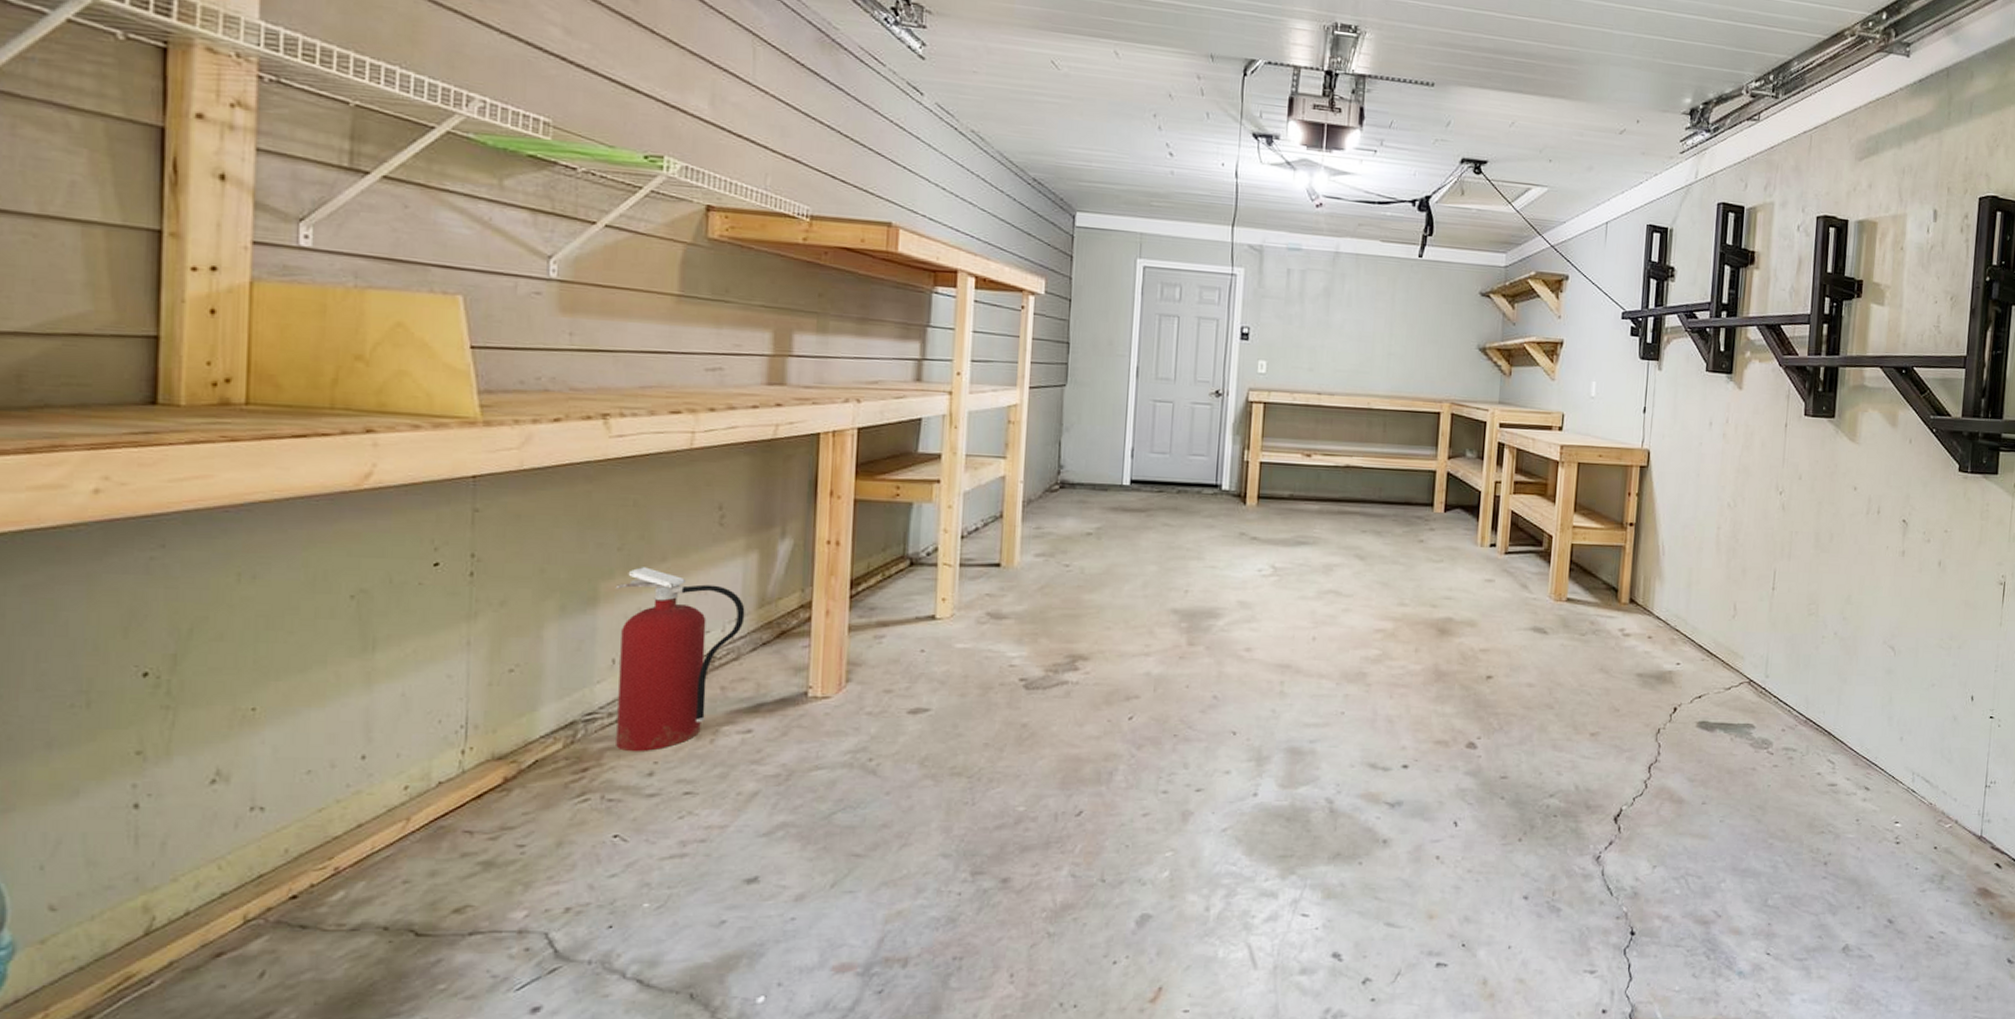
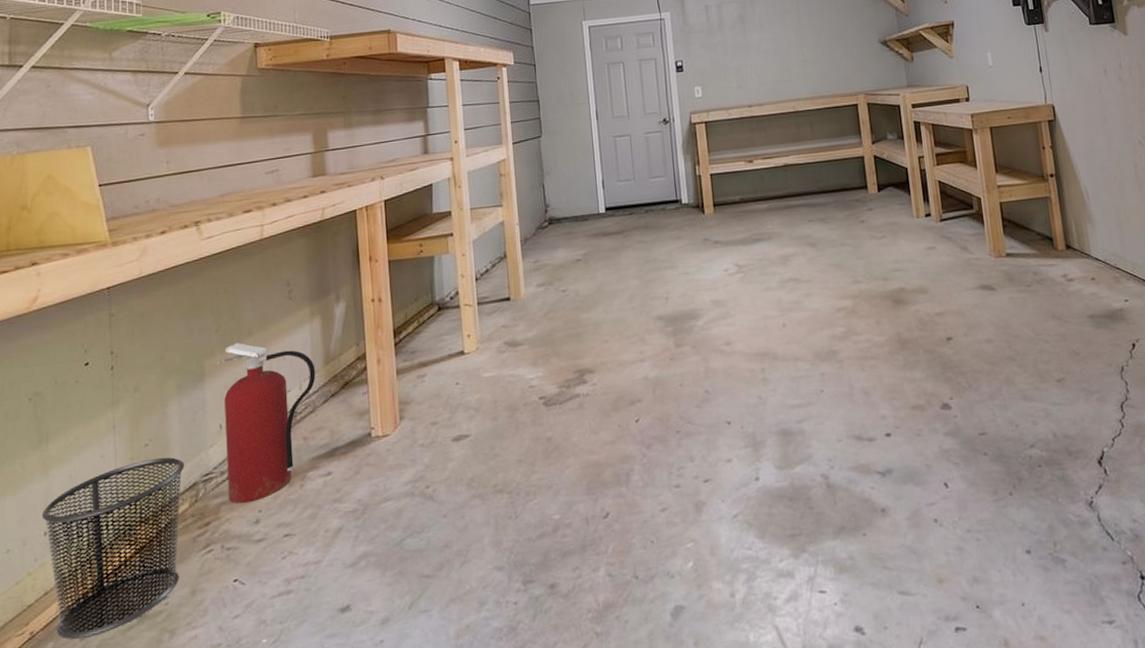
waste bin: none [359,687,562,882] -> present [41,457,185,640]

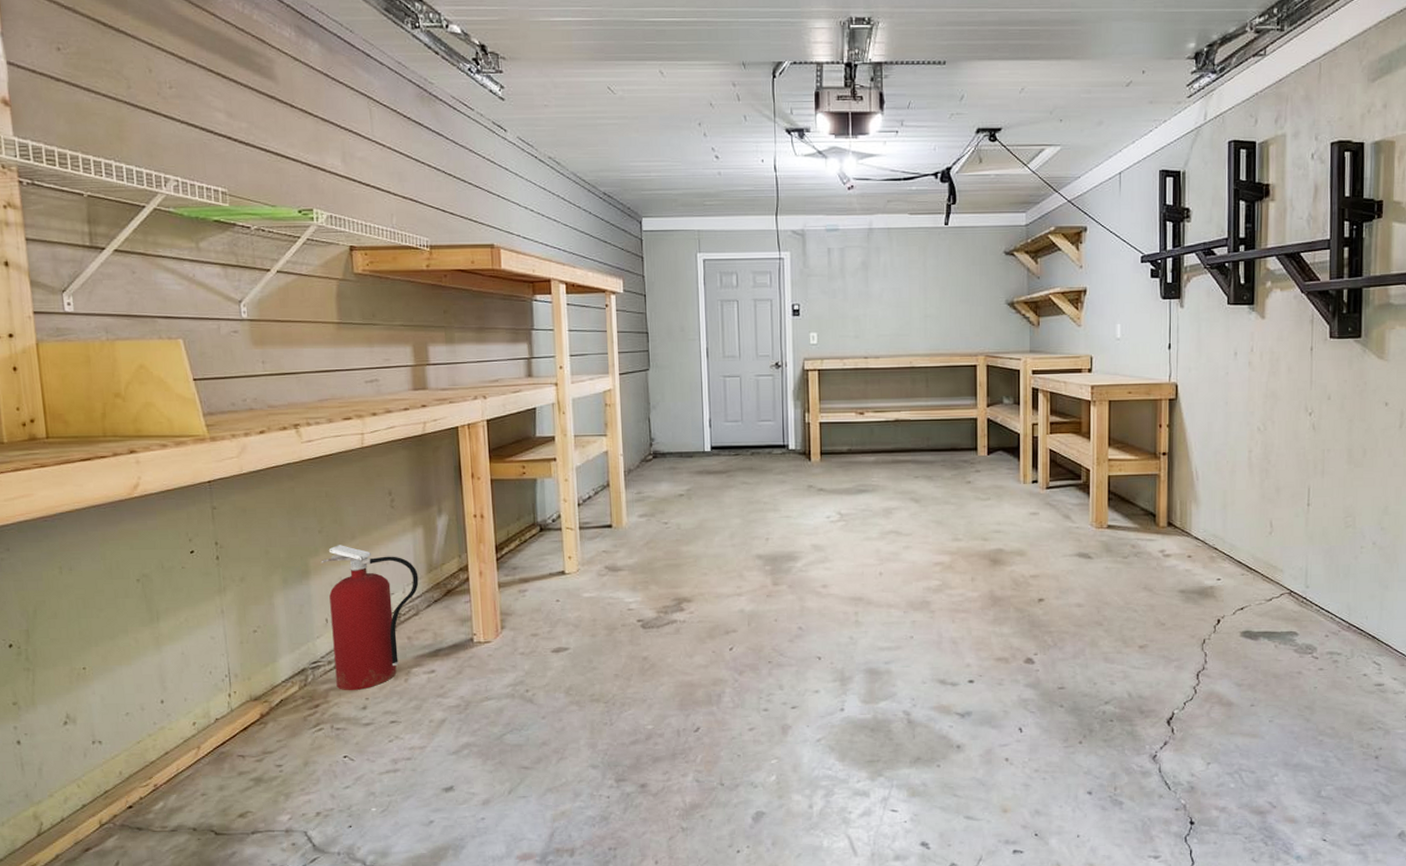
waste bin: present [41,457,185,640] -> none [157,643,293,794]

